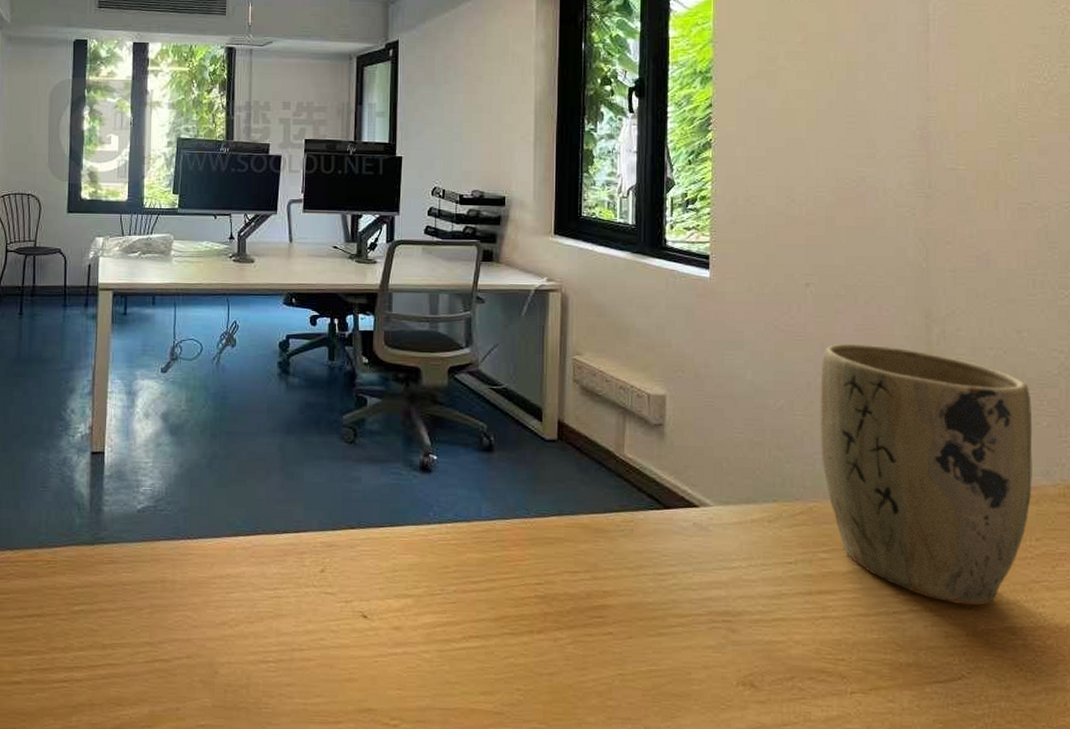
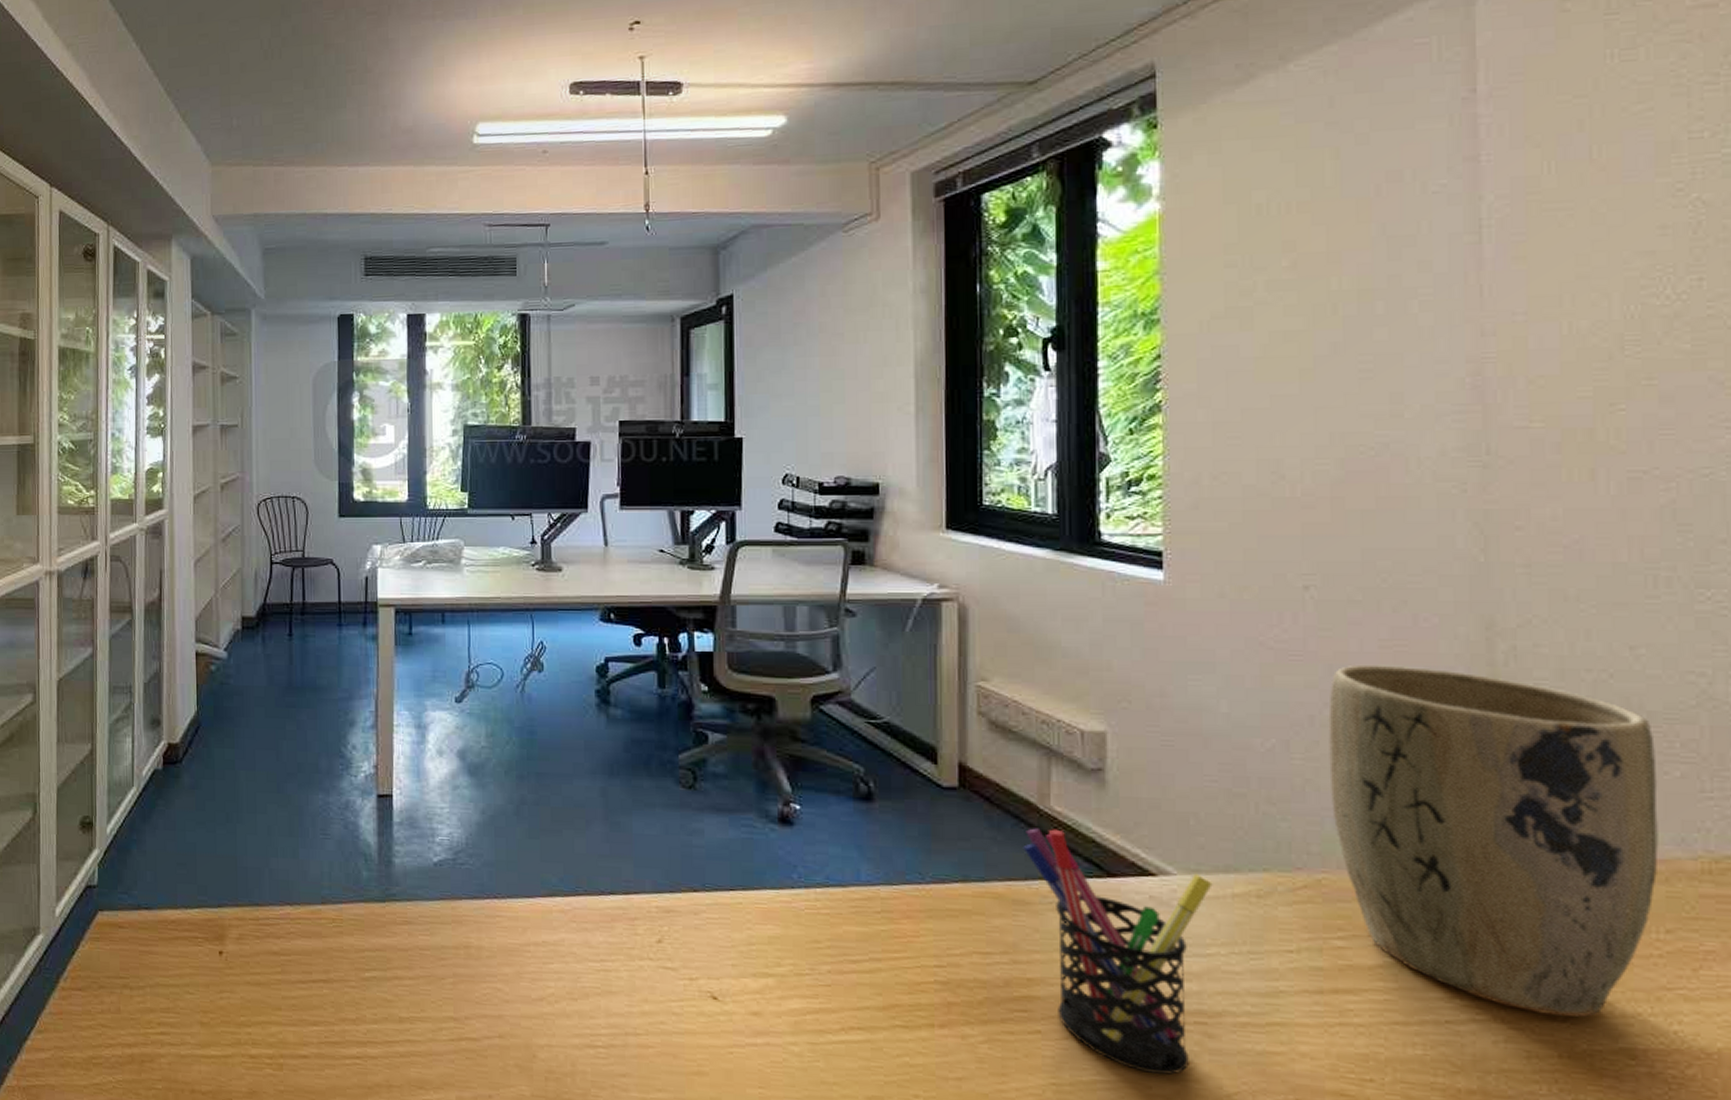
pen holder: none [603,471,738,663] -> present [1023,828,1213,1075]

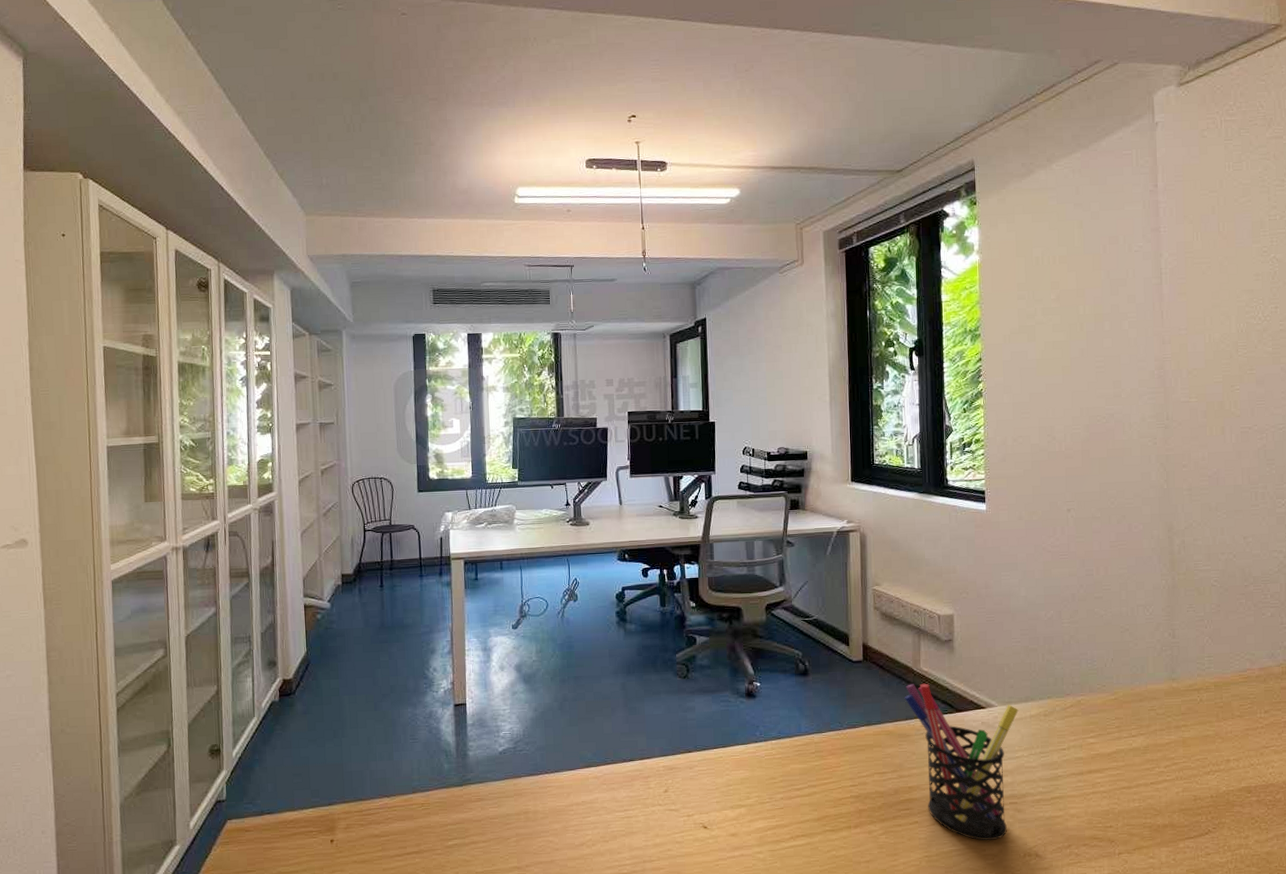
plant pot: present [1328,664,1659,1018] -> none [1083,558,1260,772]

